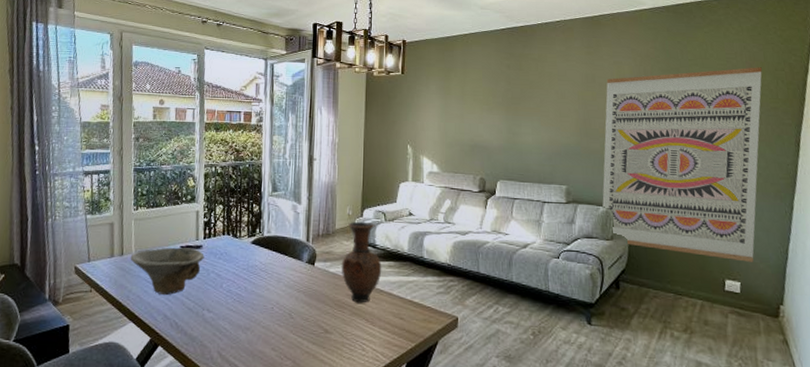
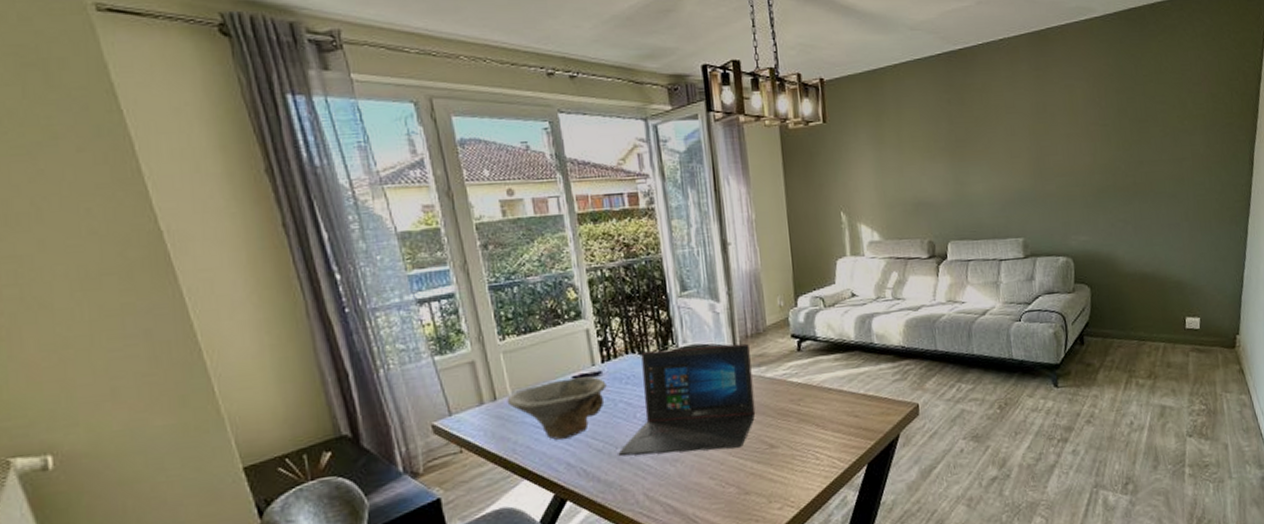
laptop: none [204,235,319,327] -> present [618,343,756,456]
vase: present [341,221,382,302] -> none [778,312,828,407]
wall art: present [602,67,762,262] -> none [1058,78,1217,296]

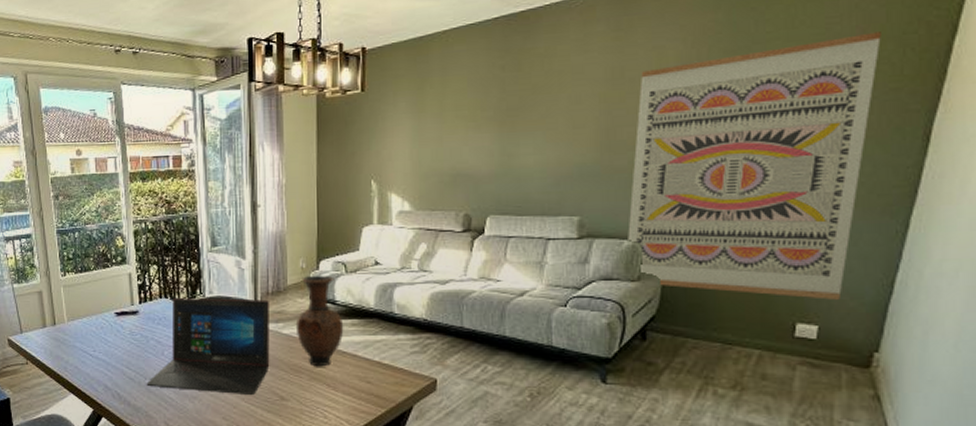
bowl: present [506,376,607,440] -> none [63,314,142,366]
vase: none [778,312,828,407] -> present [295,275,344,366]
wall art: none [1058,78,1217,296] -> present [628,32,881,300]

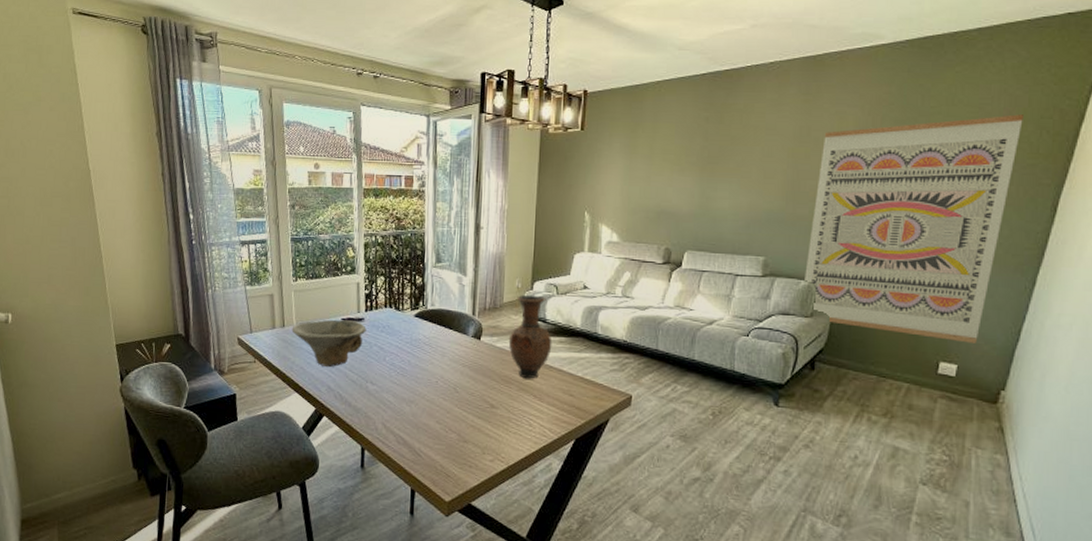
bowl: none [63,314,142,366] -> present [291,319,366,368]
laptop: present [146,297,270,395] -> none [367,307,486,402]

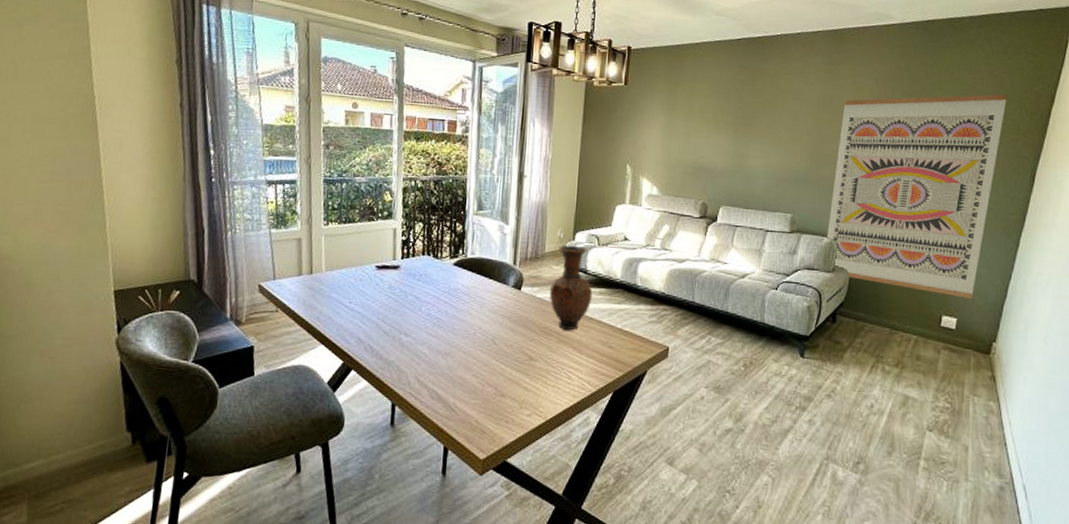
bowl: present [291,319,366,368] -> none [320,266,402,318]

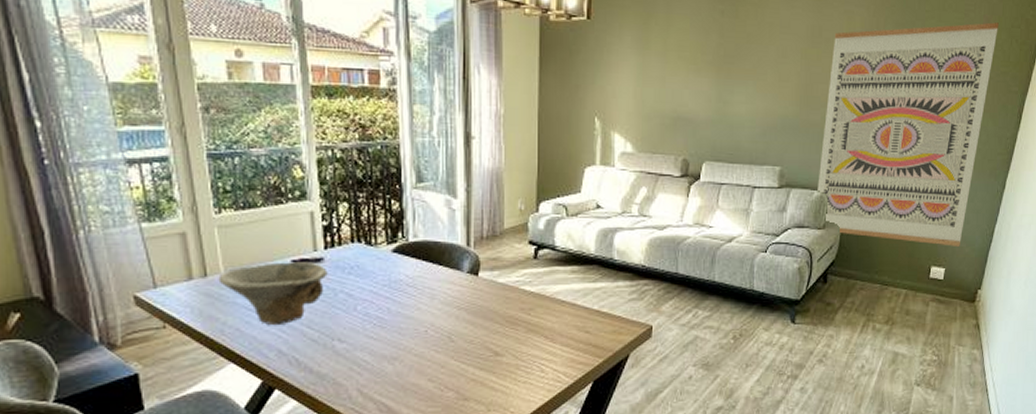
bowl: none [320,266,402,318] -> present [218,262,328,326]
vase: present [549,245,593,330] -> none [512,218,564,317]

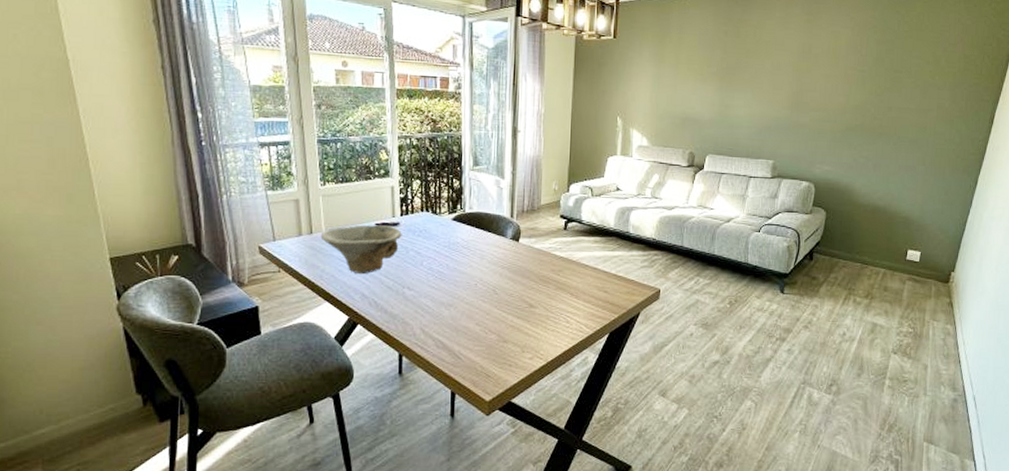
wall art: present [817,22,999,246] -> none [805,41,972,233]

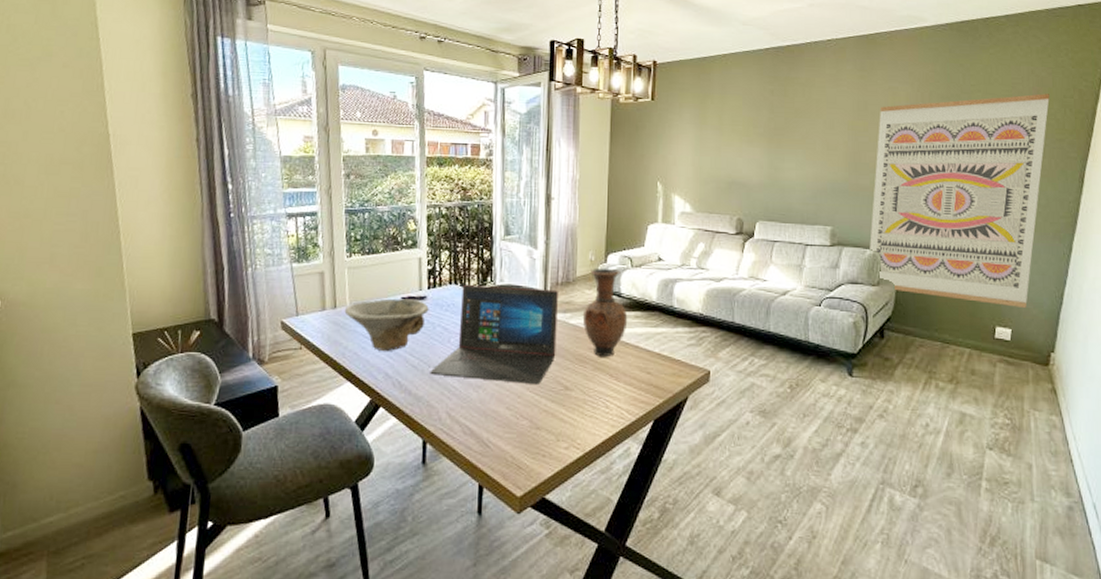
laptop: none [404,211,524,302] -> present [430,284,558,384]
vase: none [546,197,588,277] -> present [582,268,628,356]
wall art: none [805,41,972,233] -> present [870,93,1050,308]

